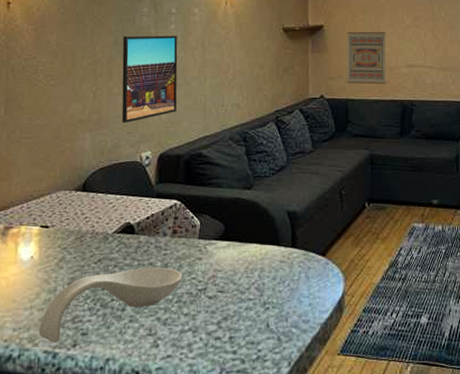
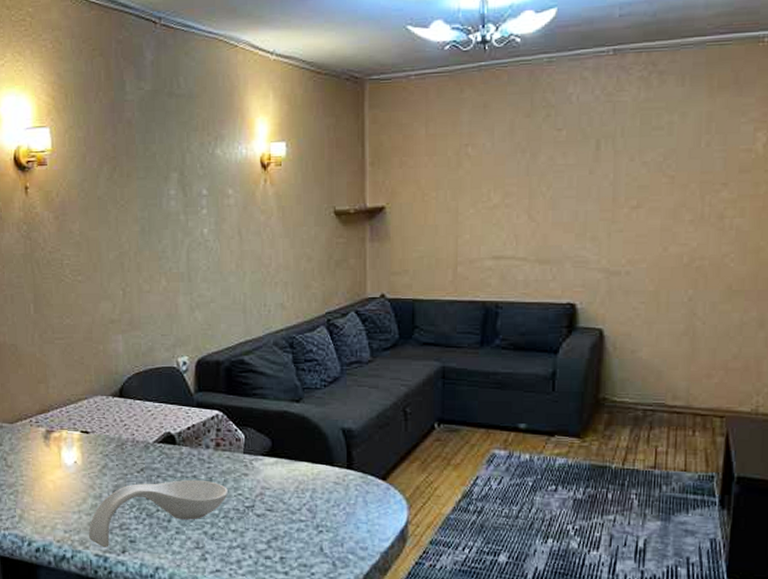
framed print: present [121,35,178,123] -> none [149,222,214,324]
wall art: present [347,31,386,85] -> none [414,213,466,282]

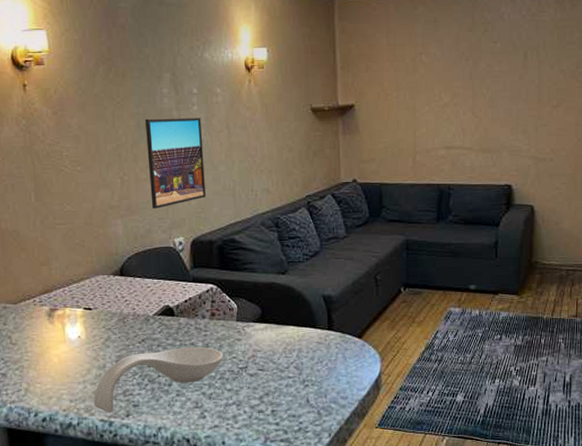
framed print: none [149,222,214,324] -> present [144,117,207,209]

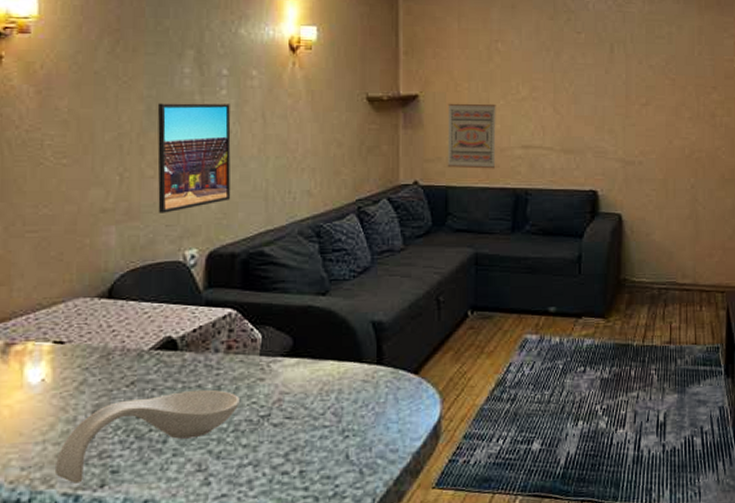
wall art: none [379,110,422,168] -> present [447,103,496,169]

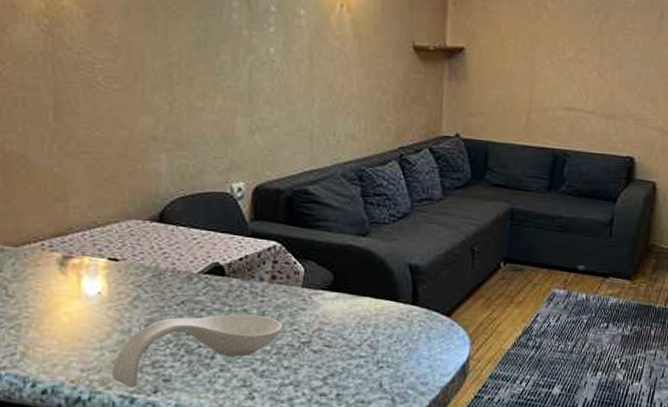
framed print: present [157,103,231,213] -> none [206,35,278,146]
wall art: present [447,103,496,169] -> none [489,58,541,128]

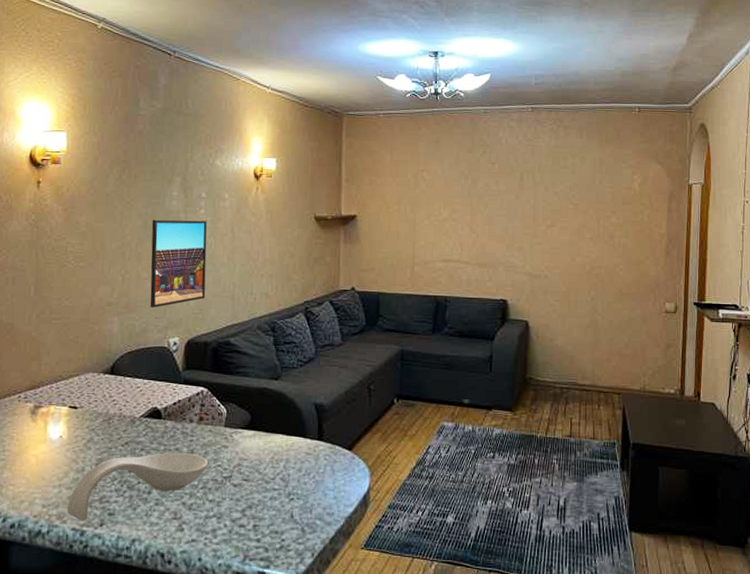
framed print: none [206,35,278,146] -> present [150,219,207,308]

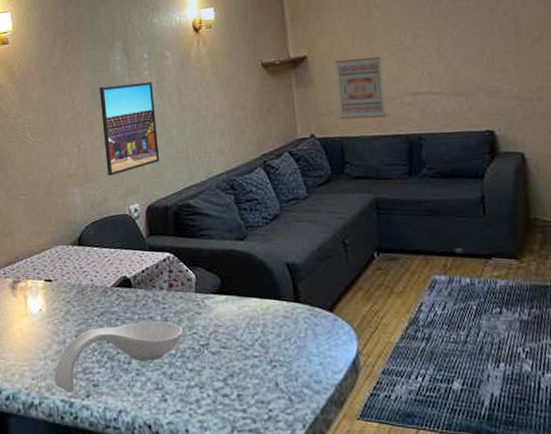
wall art: none [379,222,421,279] -> present [334,56,387,120]

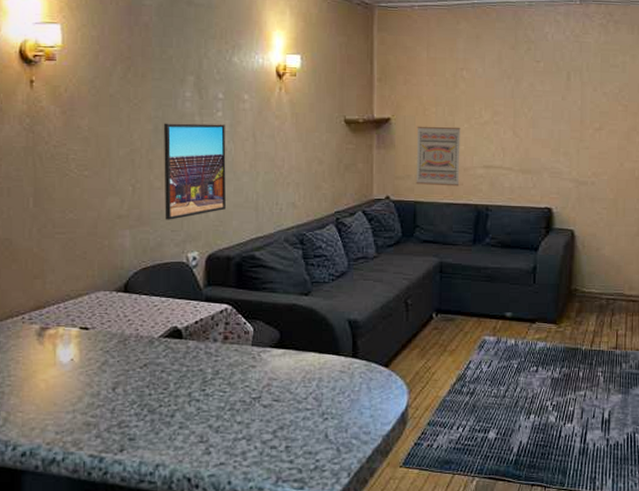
spoon rest: present [54,320,183,393] -> none [82,373,235,447]

